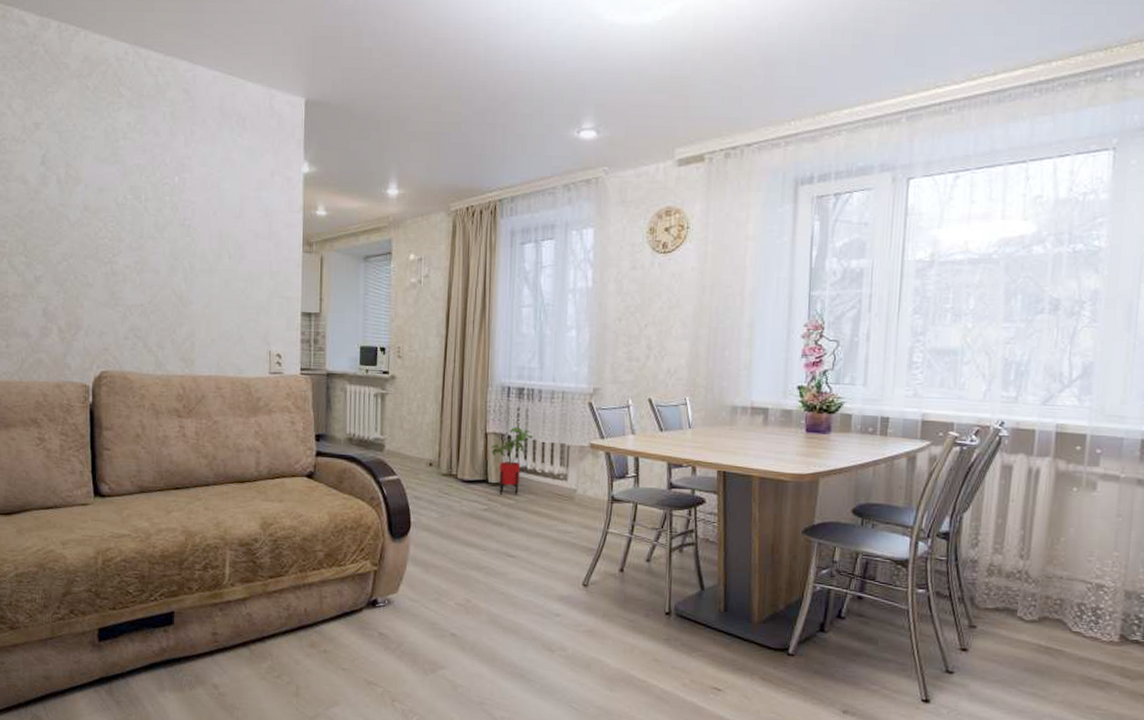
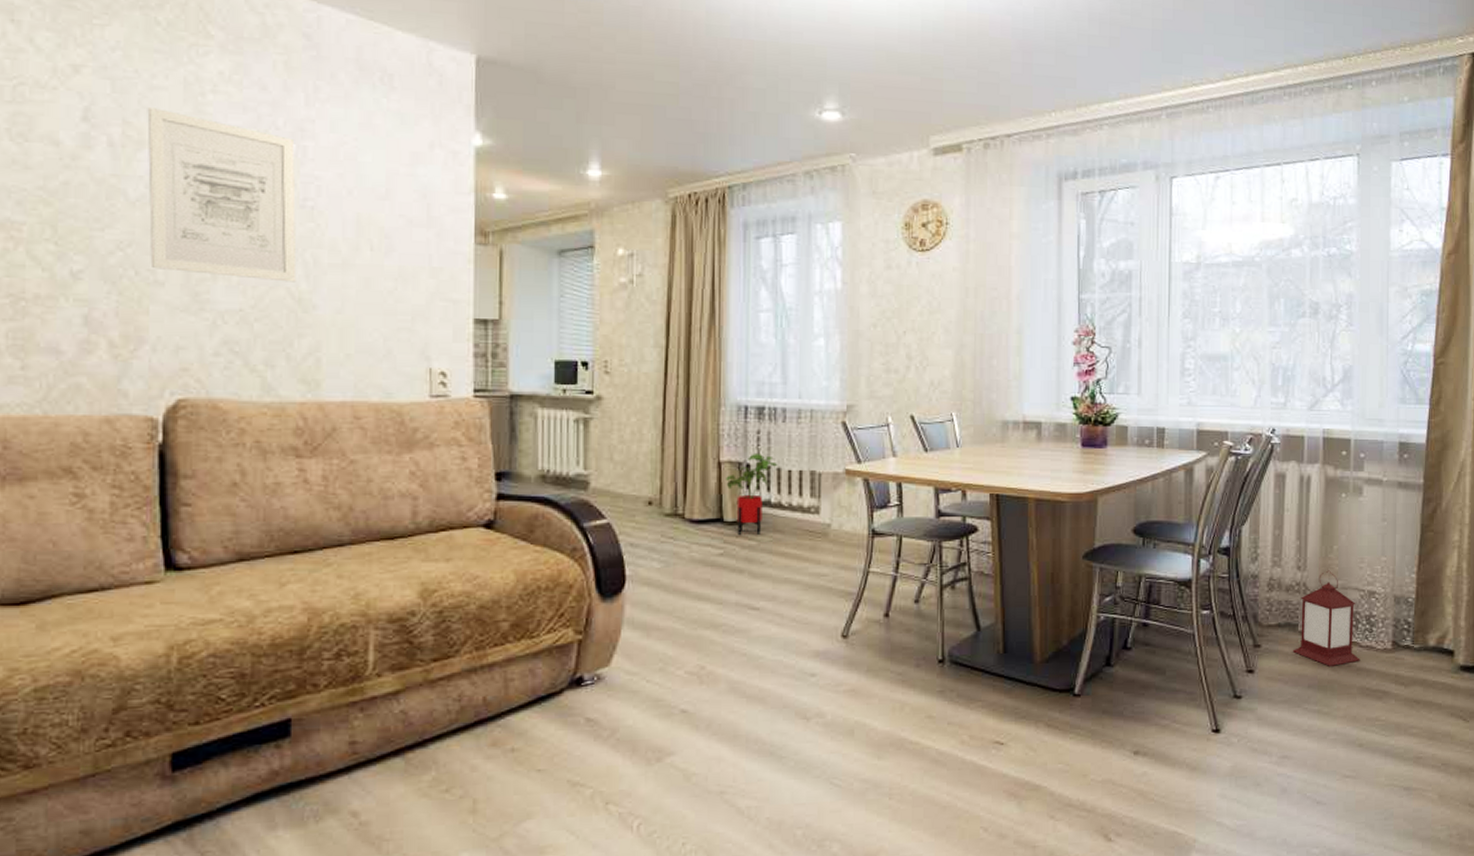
wall art: none [81,153,179,284] -> present [147,107,297,282]
lantern: none [1009,561,1083,653] -> present [1292,570,1360,666]

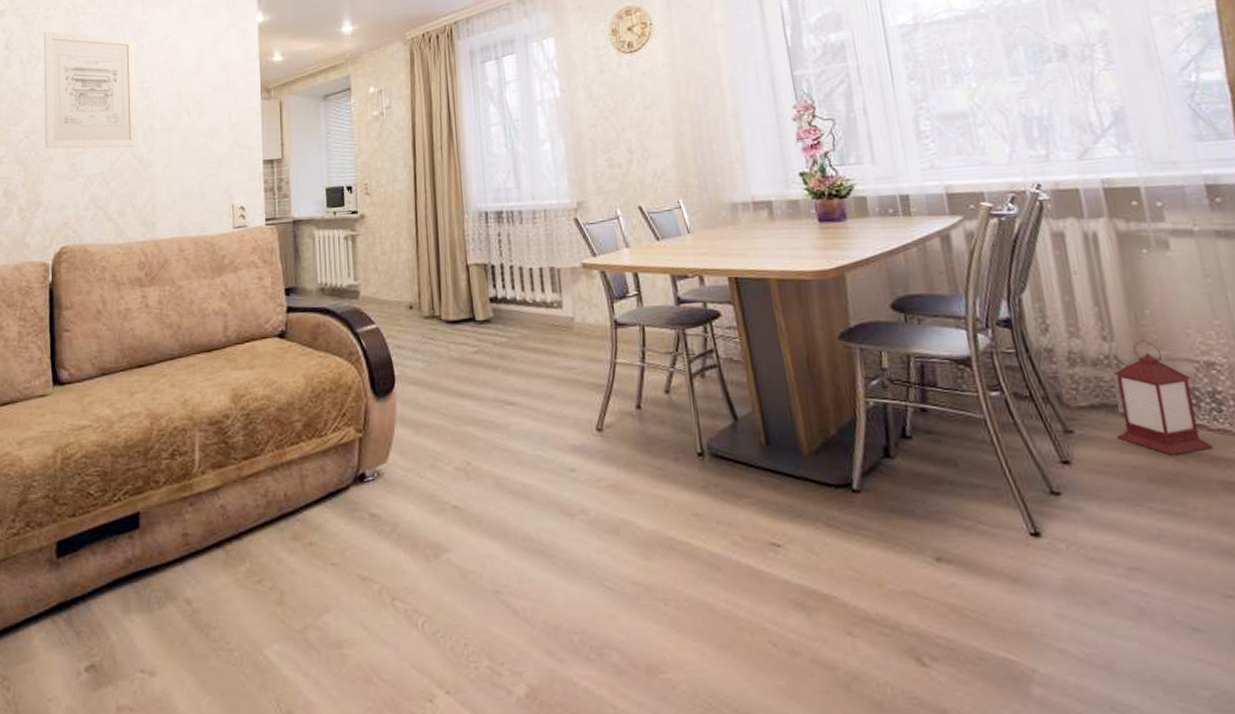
house plant: present [726,454,778,535] -> none [474,255,520,333]

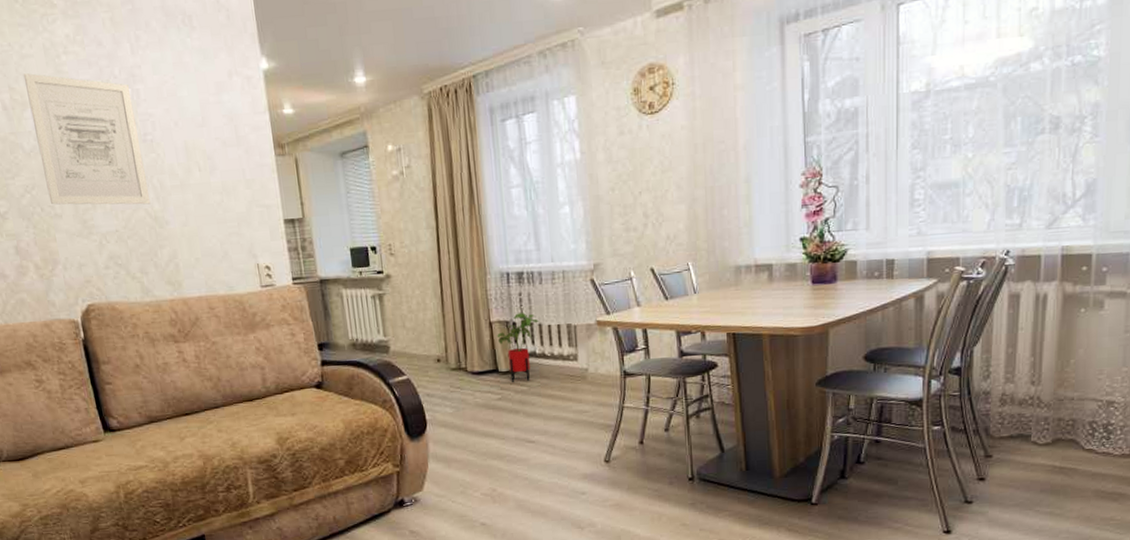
house plant: none [474,255,520,333] -> present [497,313,539,382]
lantern: present [1113,339,1213,455] -> none [1024,383,1096,472]

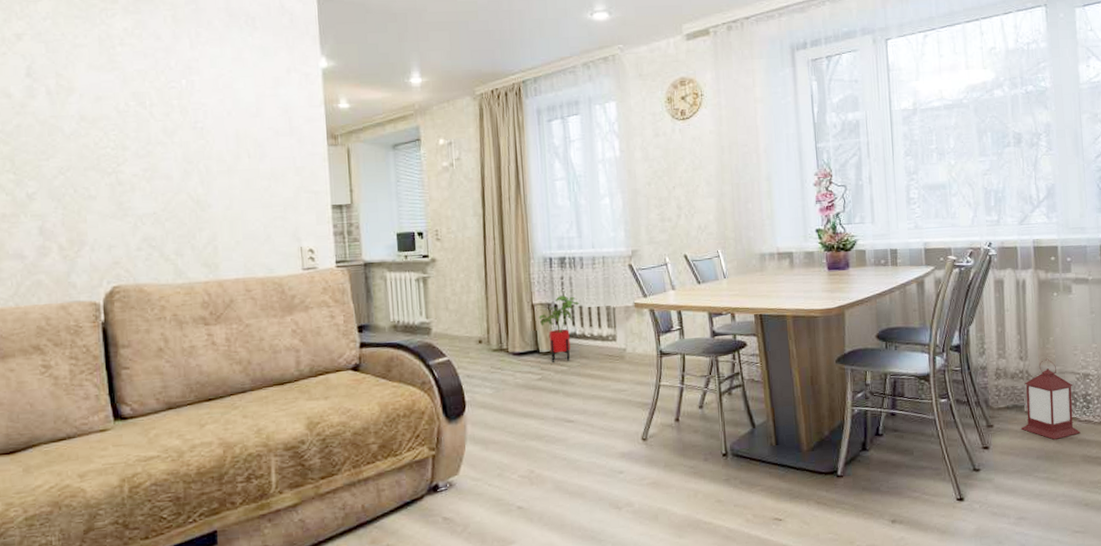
wall art: present [23,73,151,205] -> none [73,61,194,189]
lantern: none [1024,383,1096,472] -> present [1020,358,1081,440]

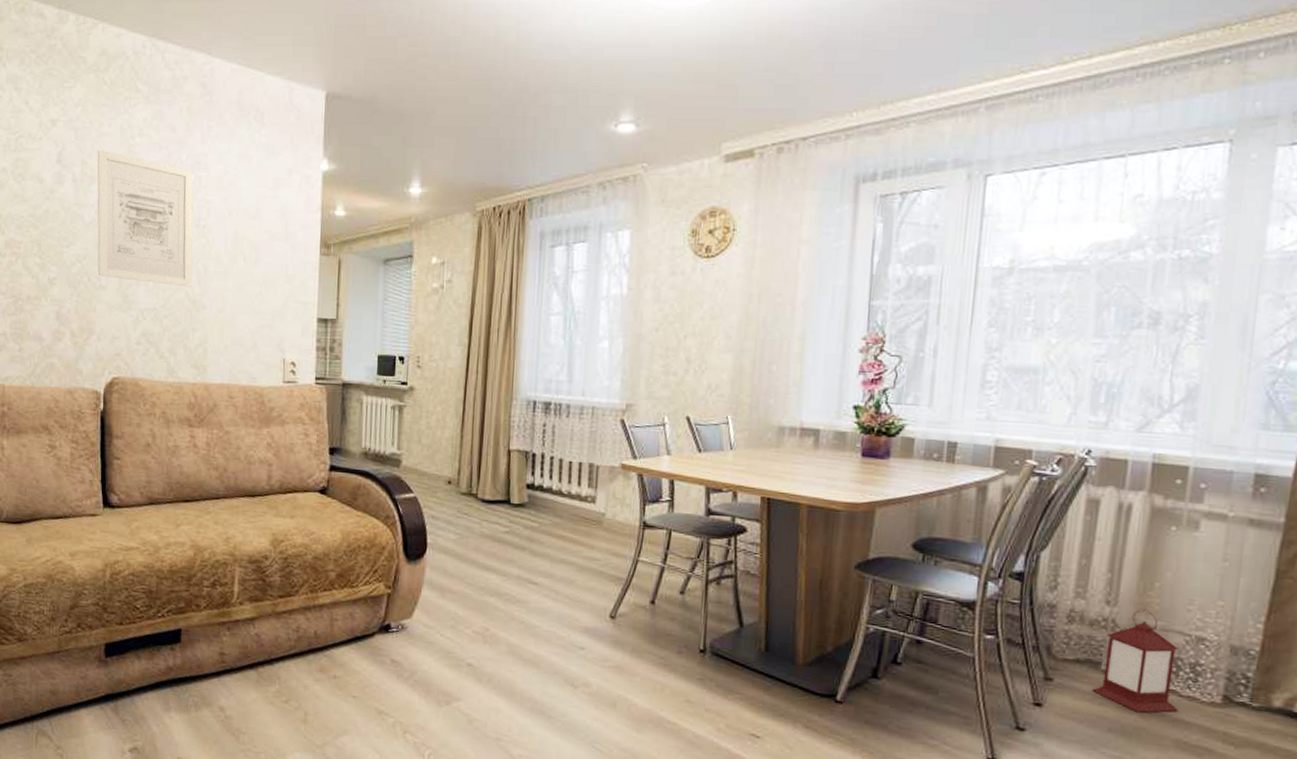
wall art: none [73,61,194,189] -> present [97,150,193,287]
house plant: present [539,295,580,362] -> none [514,444,561,518]

